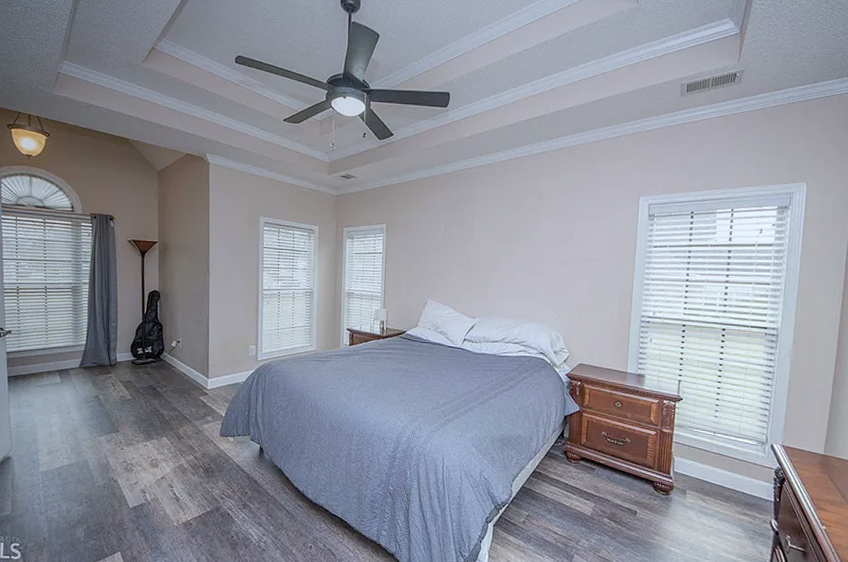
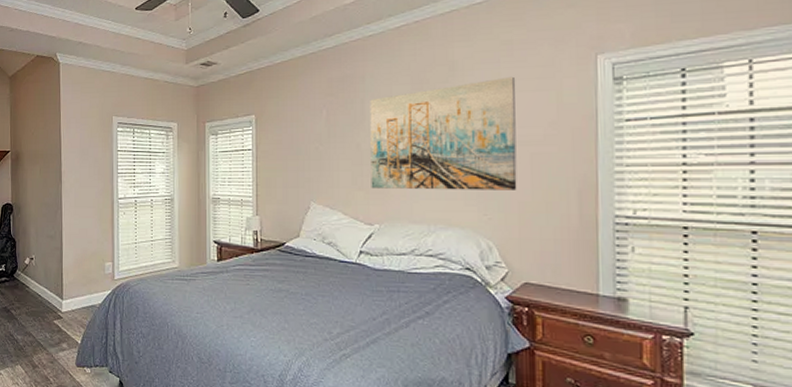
wall art: none [475,208,585,295] -> present [370,76,517,190]

